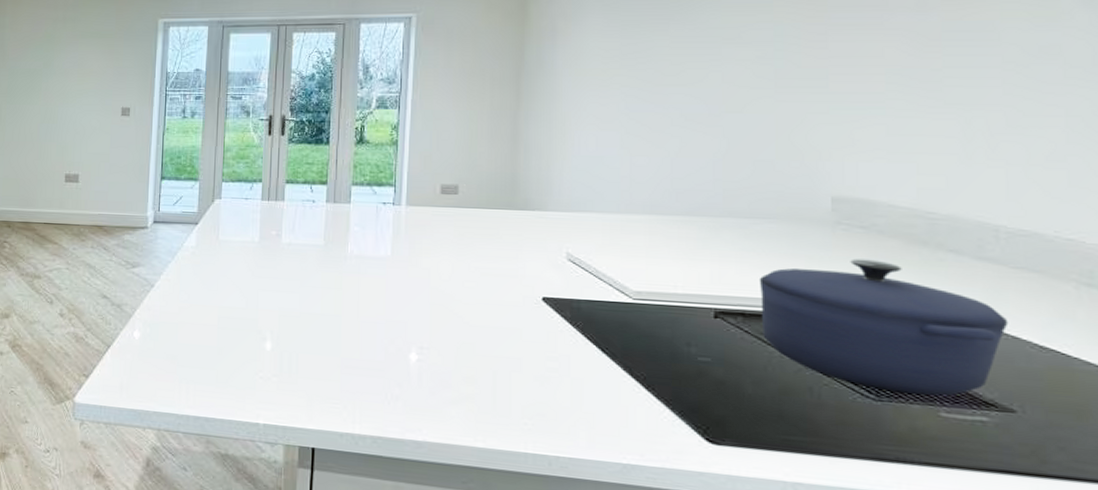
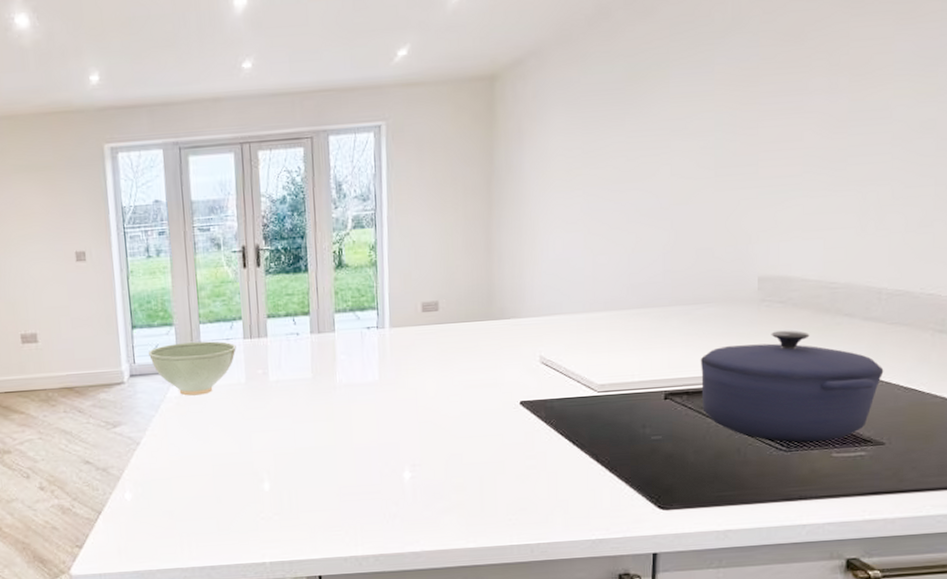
bowl: none [172,197,254,248] -> present [147,341,236,396]

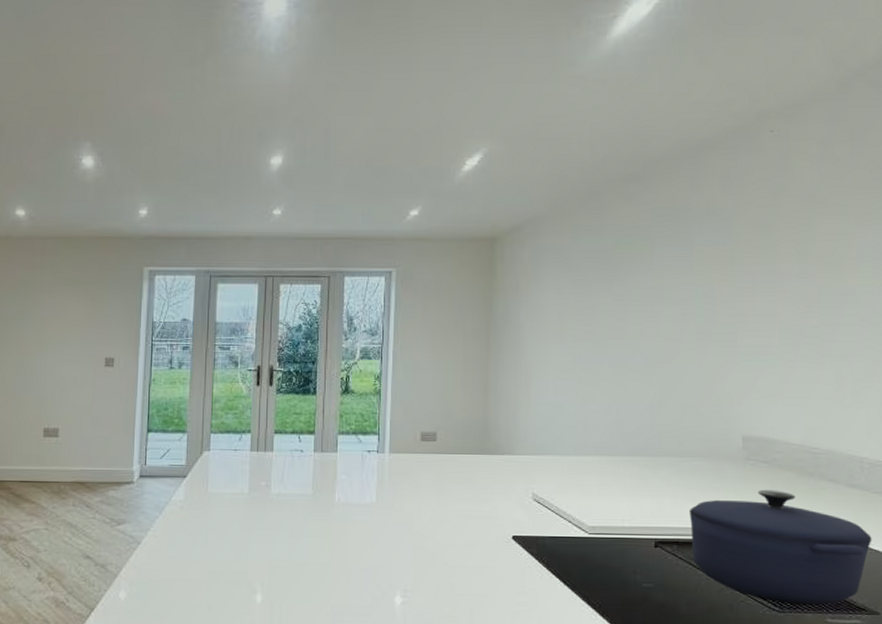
bowl: present [147,341,236,396] -> none [159,450,243,501]

